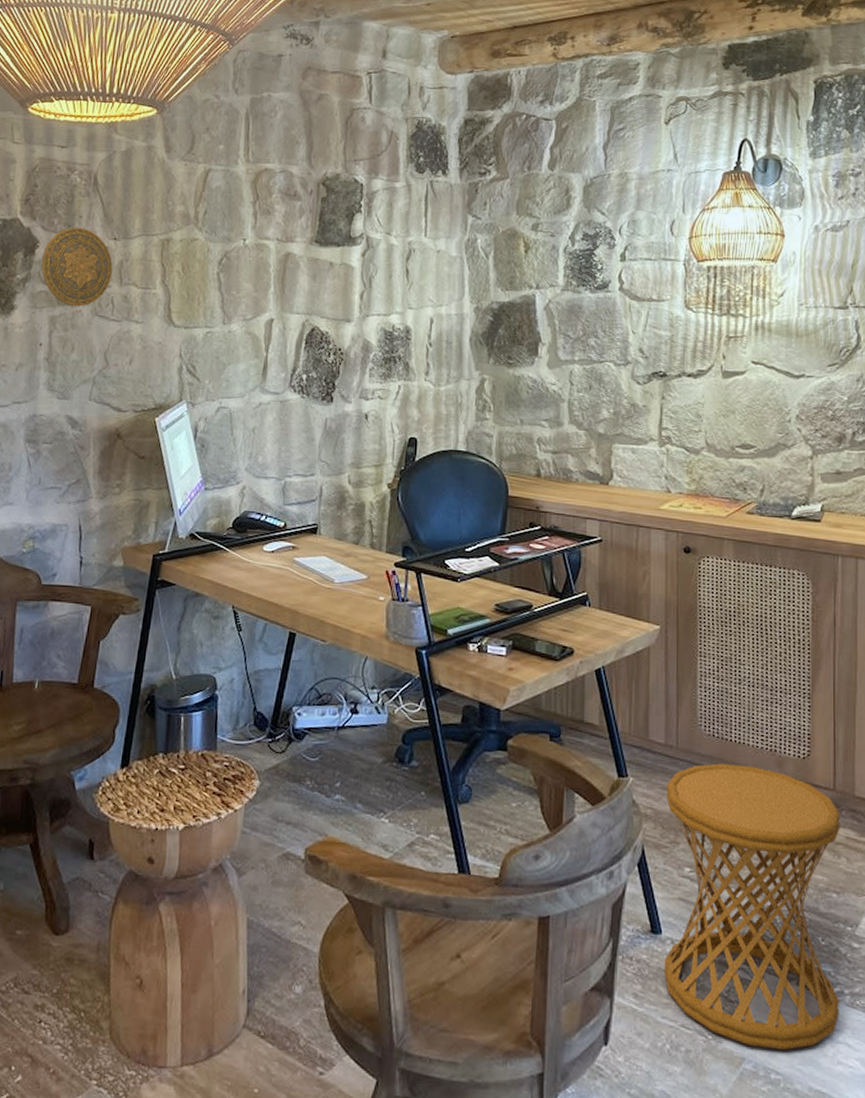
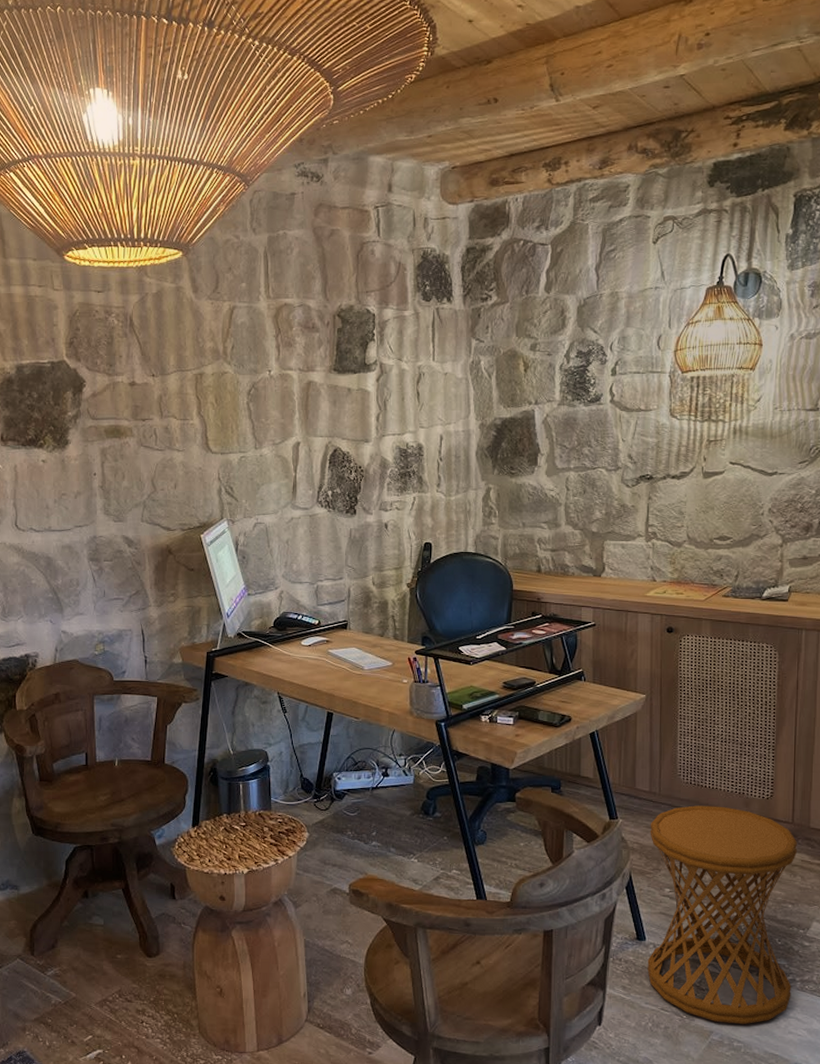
decorative plate: present [41,227,113,307] -> none [90,366,153,439]

